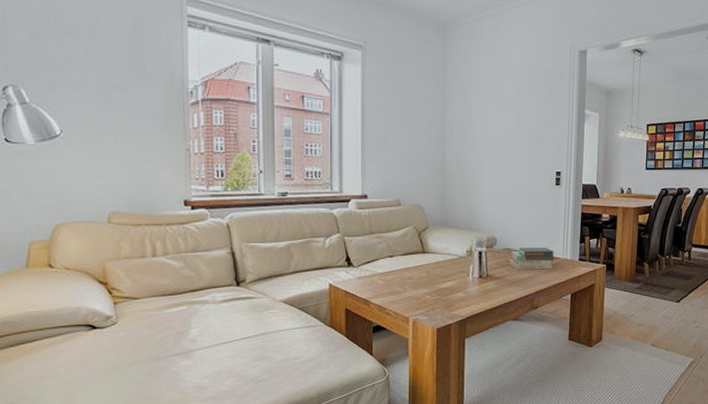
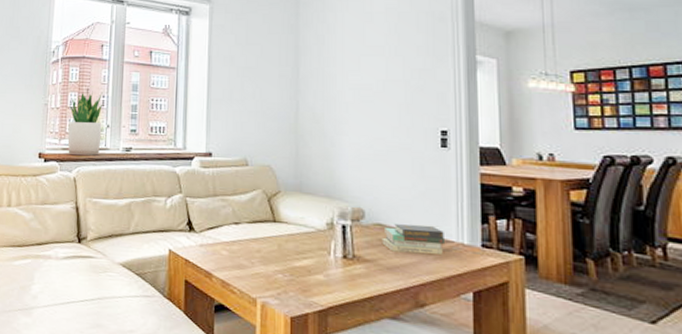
planter: none [216,135,254,202] -> present [67,91,103,156]

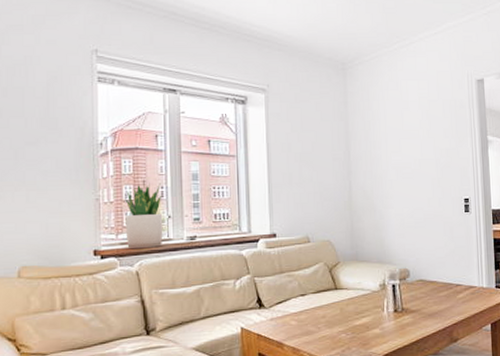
books: present [382,224,446,256] -> none [423,276,471,301]

